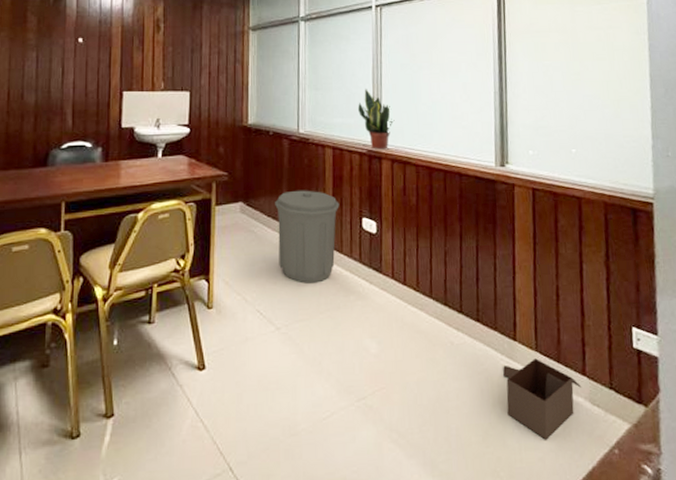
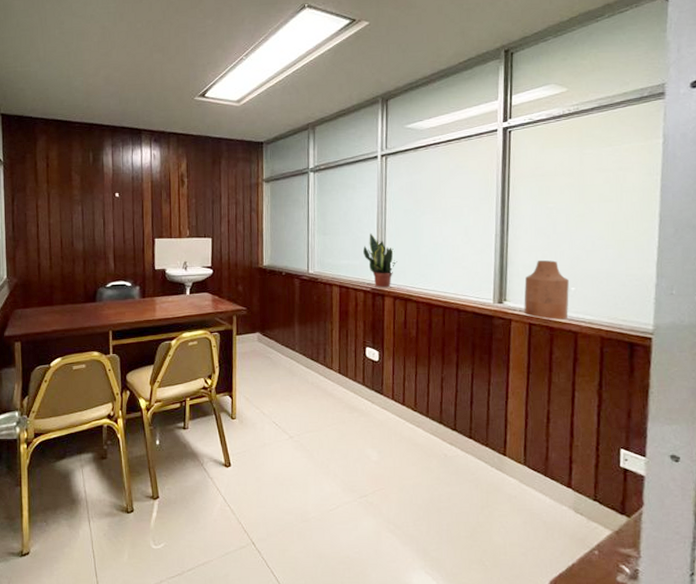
trash can: present [275,190,339,283] -> none [288,323,345,401]
cardboard box: present [503,358,582,440] -> none [492,472,567,539]
vase: none [525,120,571,184] -> present [524,260,569,320]

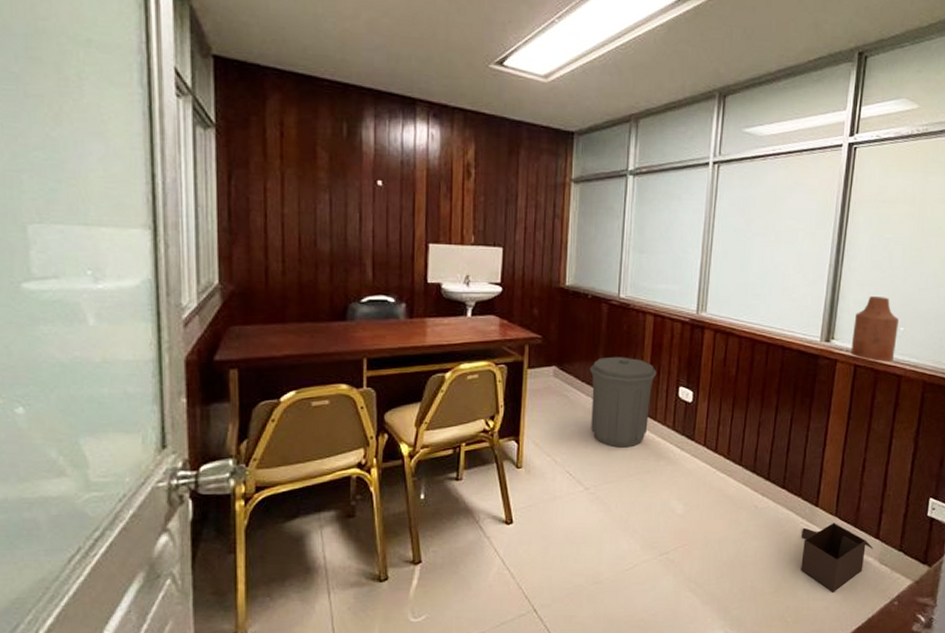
trash can: none [288,323,345,401] -> present [590,356,657,448]
potted plant: present [363,233,397,288] -> none [684,254,722,319]
cardboard box: none [492,472,567,539] -> present [801,523,874,592]

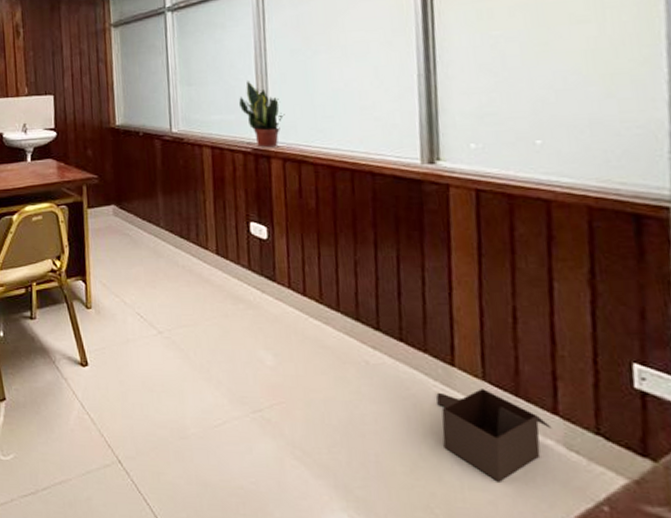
trash can: present [590,356,657,448] -> none [149,192,222,289]
potted plant: none [684,254,722,319] -> present [239,81,285,148]
vase: present [851,296,899,362] -> none [464,105,535,184]

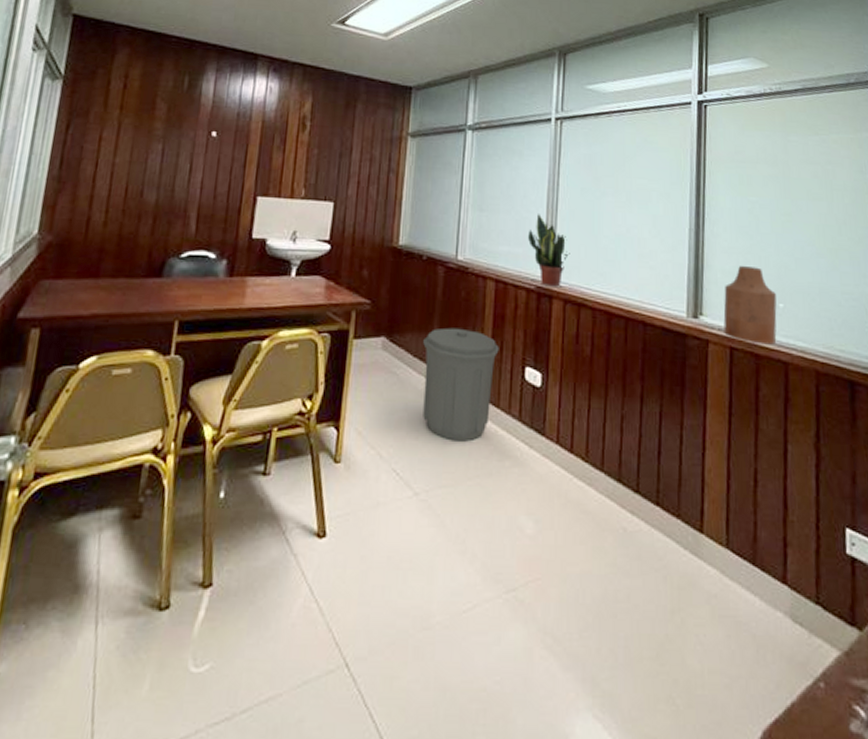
trash can: none [149,192,222,289] -> present [423,327,499,442]
cardboard box: present [436,389,553,482] -> none [685,557,782,662]
vase: none [464,105,535,184] -> present [723,266,777,345]

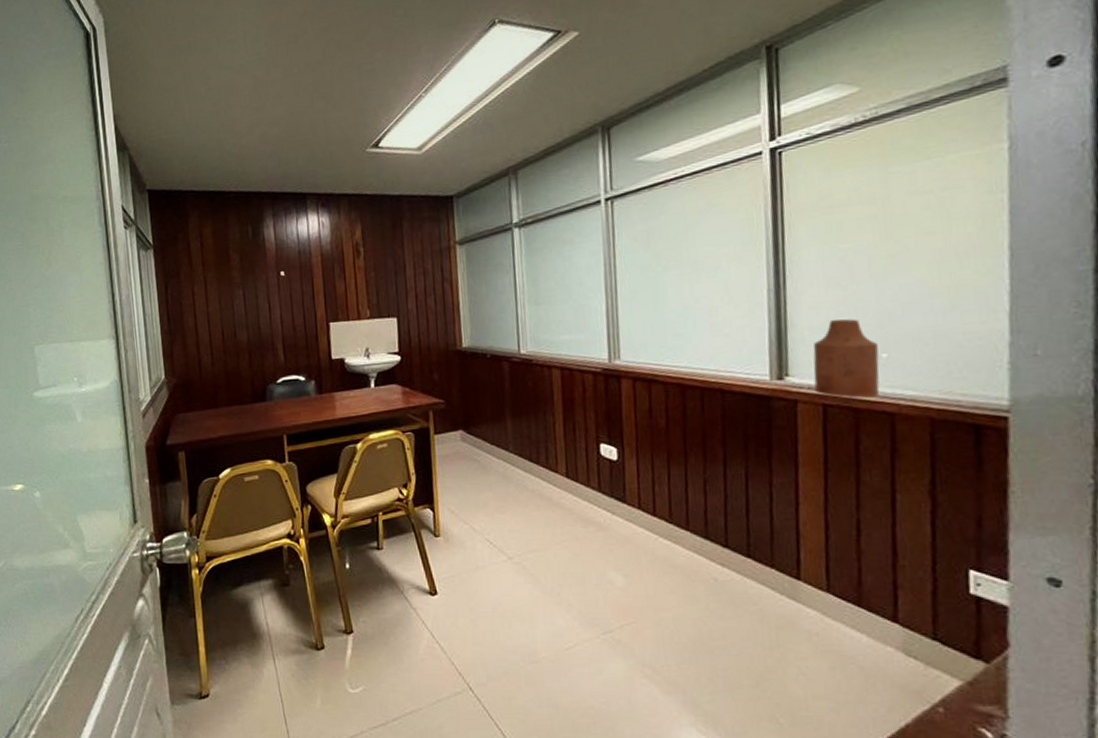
trash can: present [423,327,499,442] -> none [498,415,572,513]
potted plant: present [528,214,570,287] -> none [589,299,635,368]

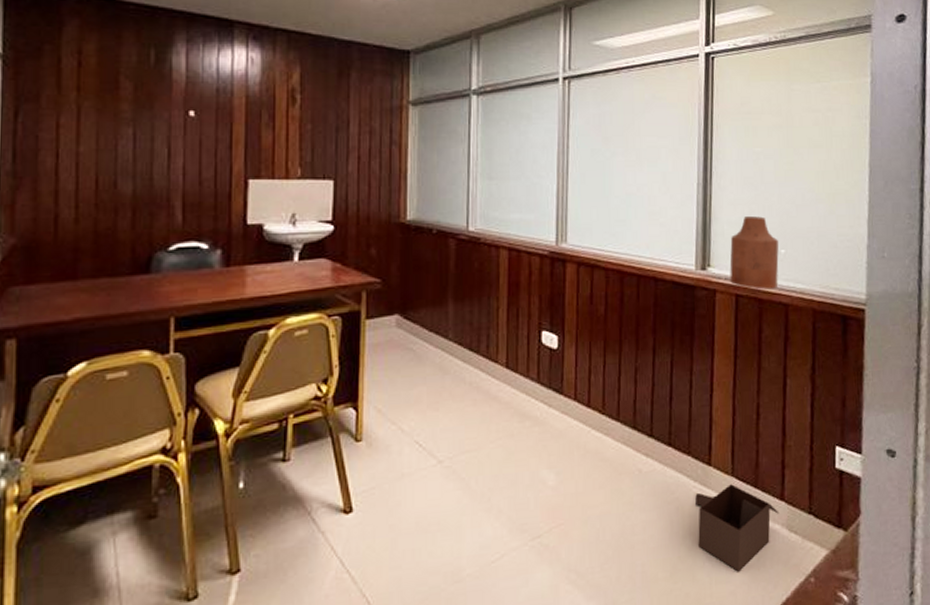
cardboard box: none [782,601,892,690] -> present [695,484,780,572]

